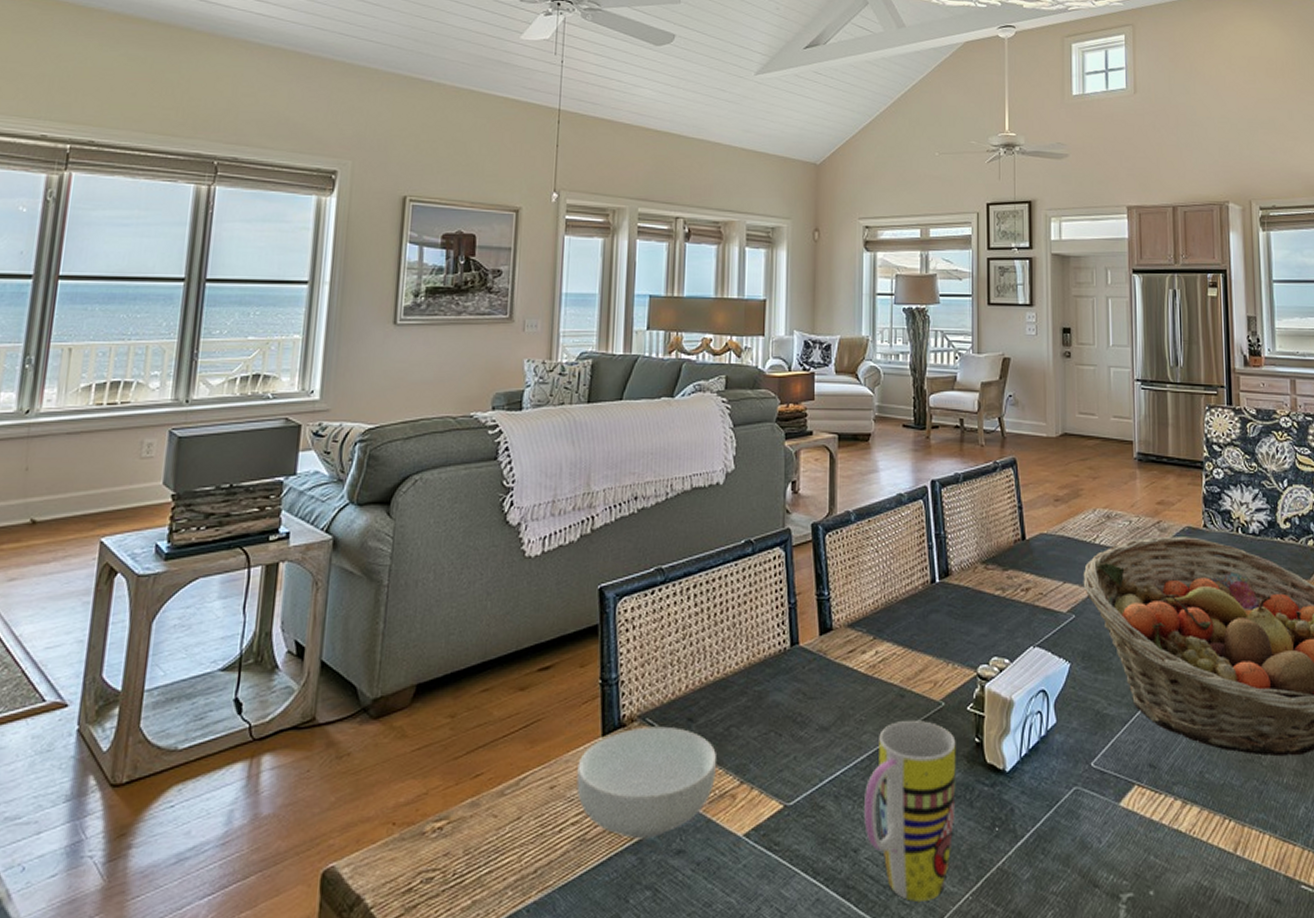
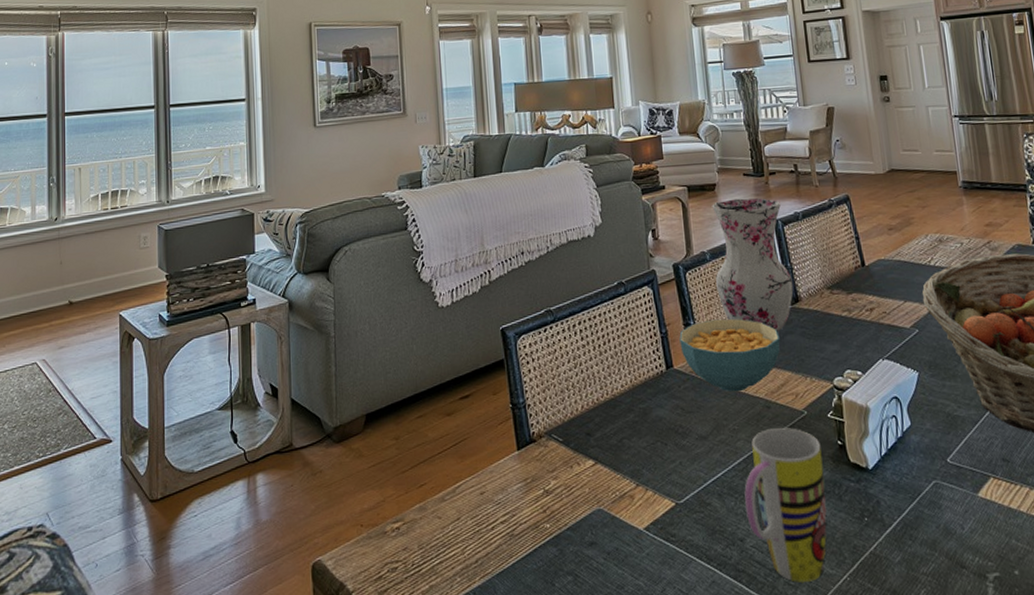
cereal bowl: present [576,726,717,839] -> none [500,440,615,534]
cereal bowl: none [810,590,924,677] -> present [679,318,780,392]
vase: none [859,453,944,610] -> present [712,198,794,333]

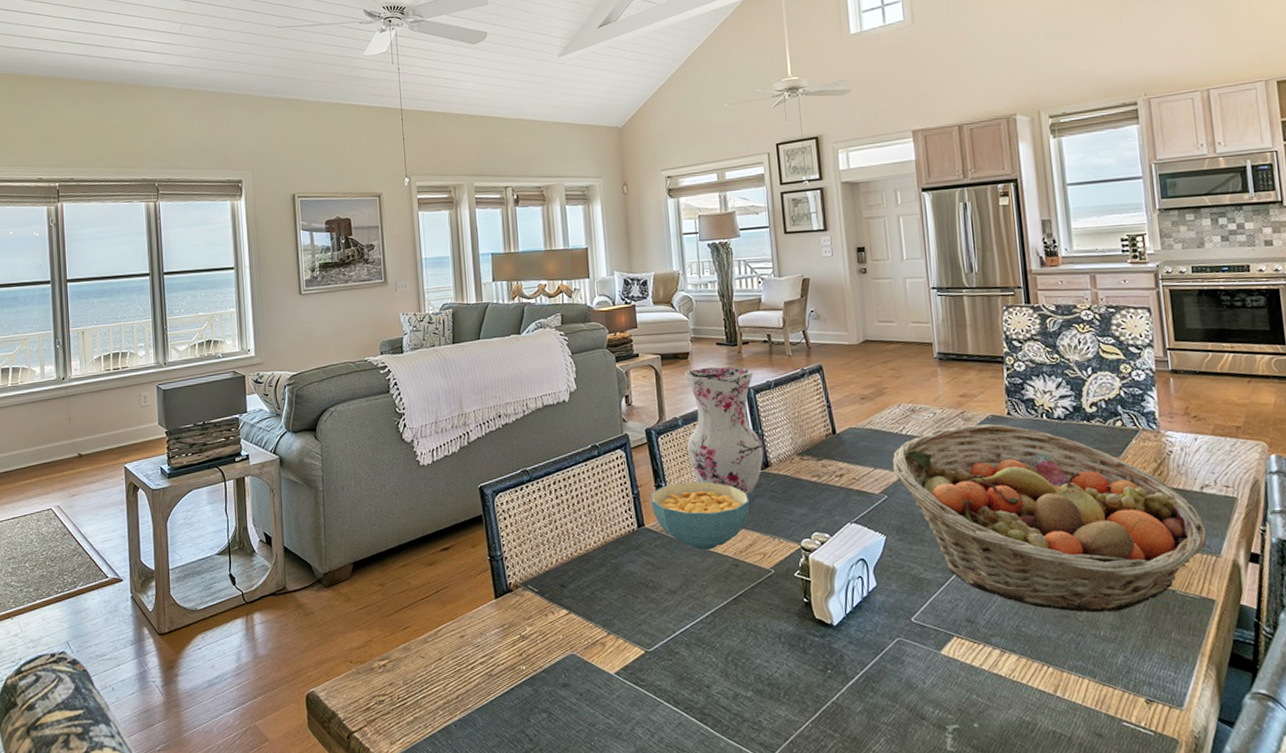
mug: present [744,428,827,582] -> none [711,585,791,727]

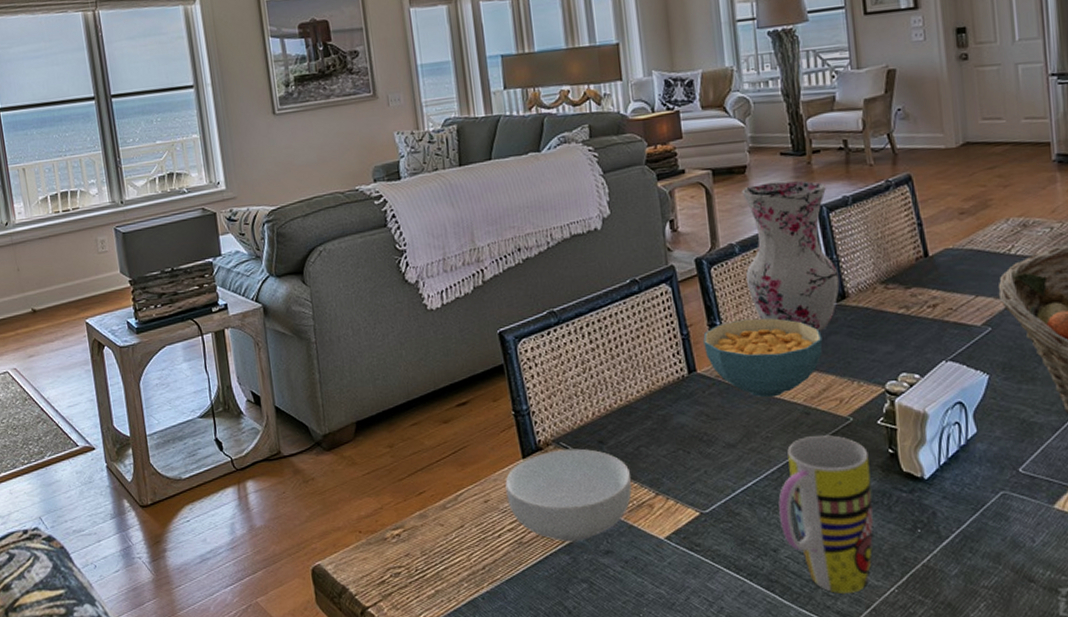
cereal bowl: none [479,591,588,675] -> present [505,448,632,542]
mug: none [711,585,791,727] -> present [778,435,873,593]

